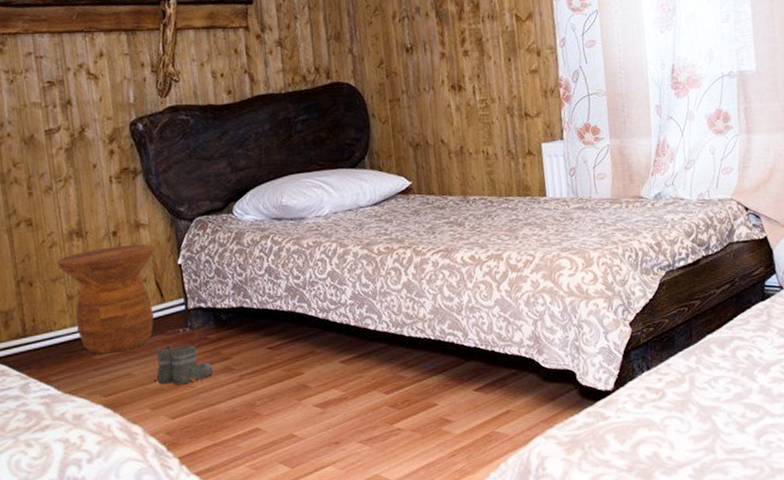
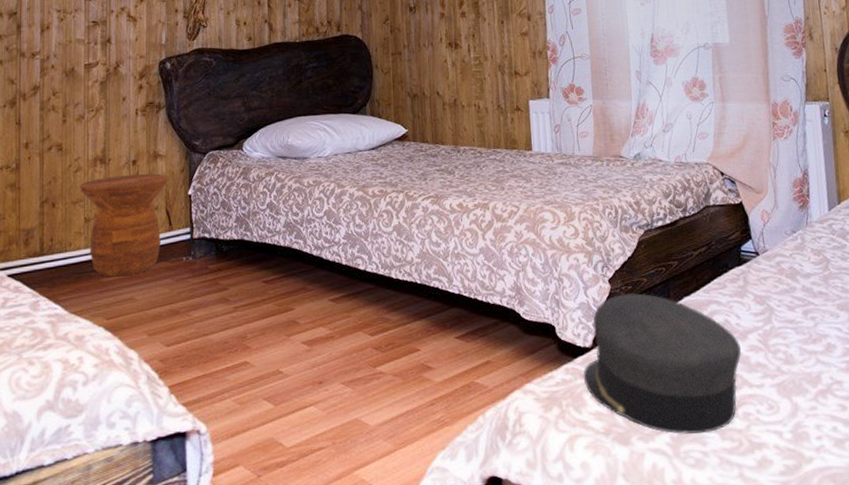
boots: present [156,345,214,385] -> none [156,273,210,313]
hat: none [605,334,764,466] -> present [583,292,741,434]

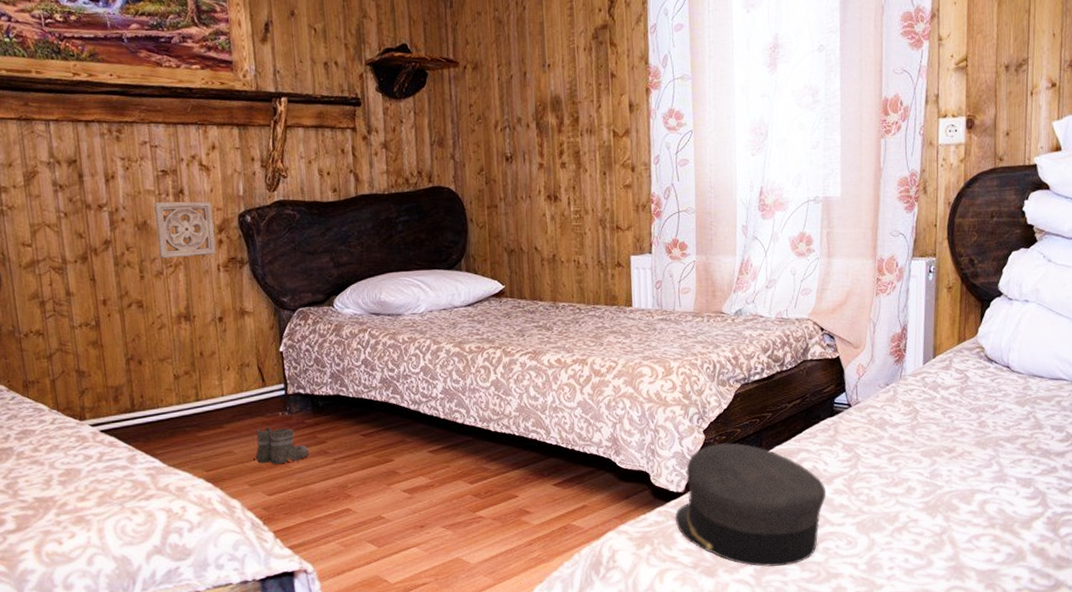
side table: present [79,173,169,277] -> none [165,330,258,432]
wall ornament: none [82,49,136,104] -> present [153,201,217,259]
boots: none [156,273,210,313] -> present [255,428,310,465]

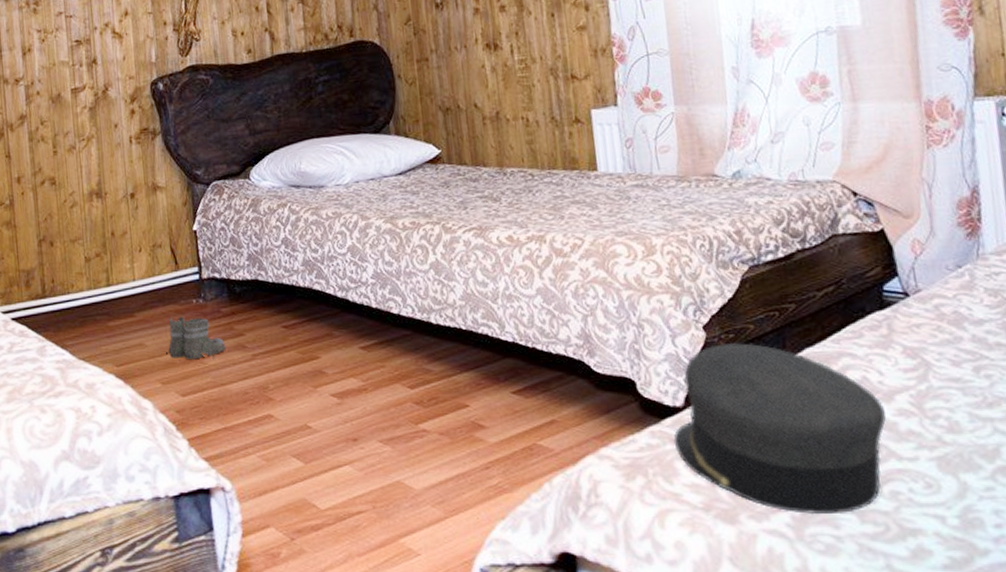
wall ornament: present [153,201,217,259] -> none [67,69,129,133]

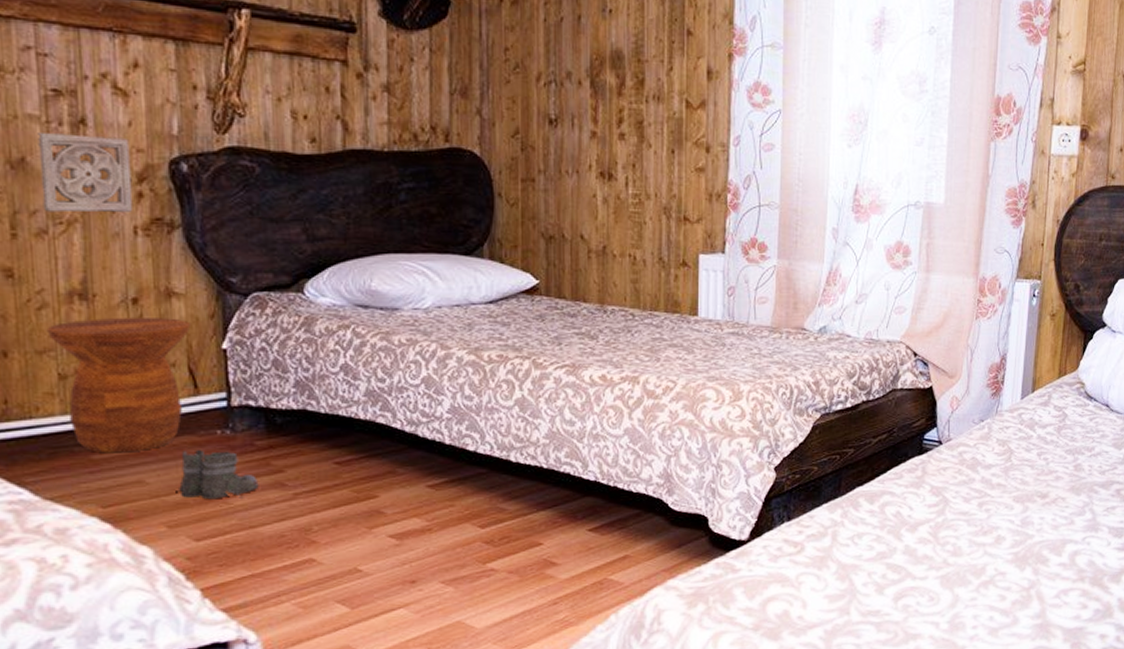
wall ornament: none [67,69,129,133] -> present [37,133,134,214]
side table: none [76,207,171,321] -> present [46,318,191,453]
hat: present [673,342,886,514] -> none [735,482,909,628]

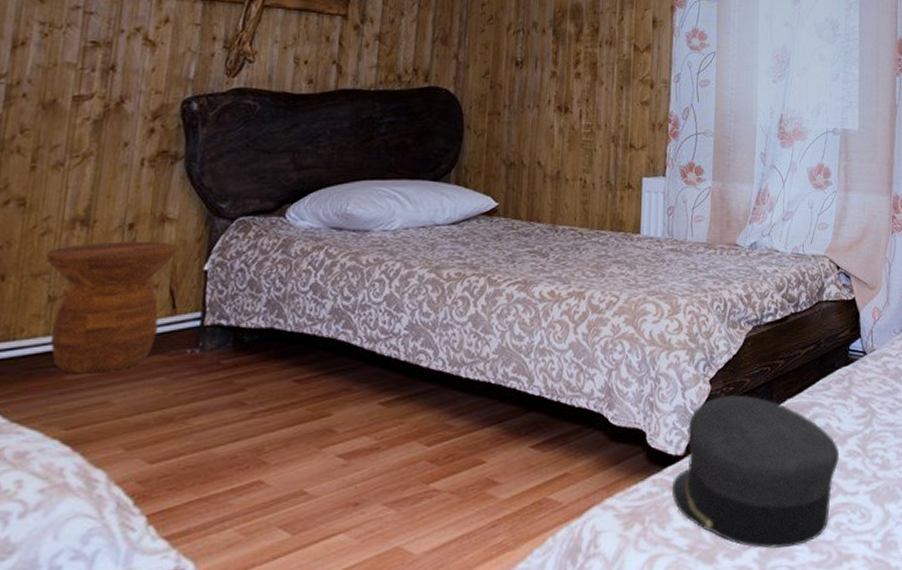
wall ornament: present [37,133,134,214] -> none [64,78,151,147]
boots: present [177,450,259,500] -> none [140,369,220,420]
hat: none [735,482,909,628] -> present [671,394,839,549]

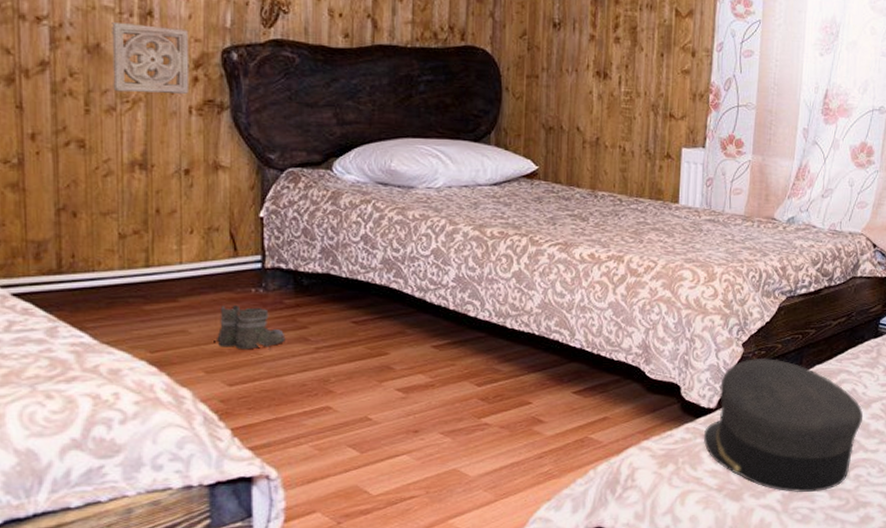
side table: present [45,242,179,374] -> none [110,186,234,305]
wall ornament: none [64,78,151,147] -> present [111,23,190,95]
boots: none [140,369,220,420] -> present [215,306,286,350]

